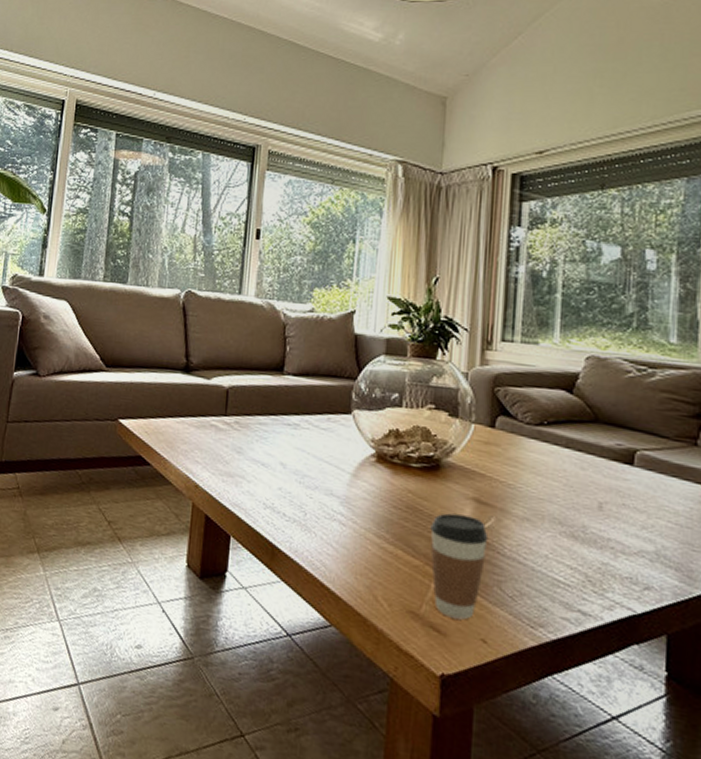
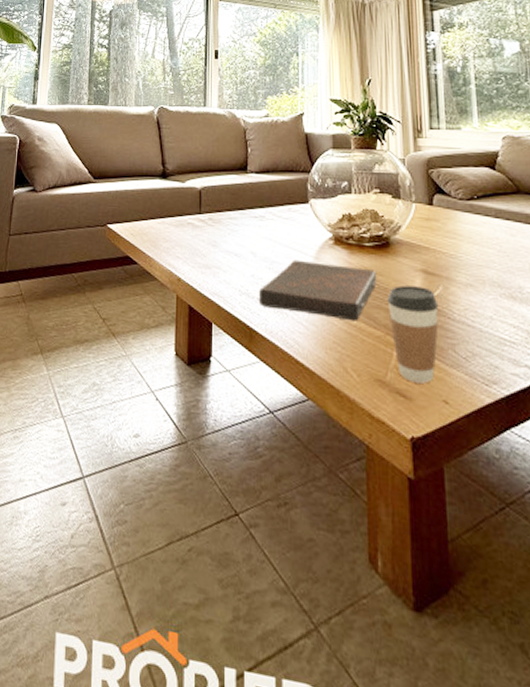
book: none [284,475,422,548] -> present [258,259,377,321]

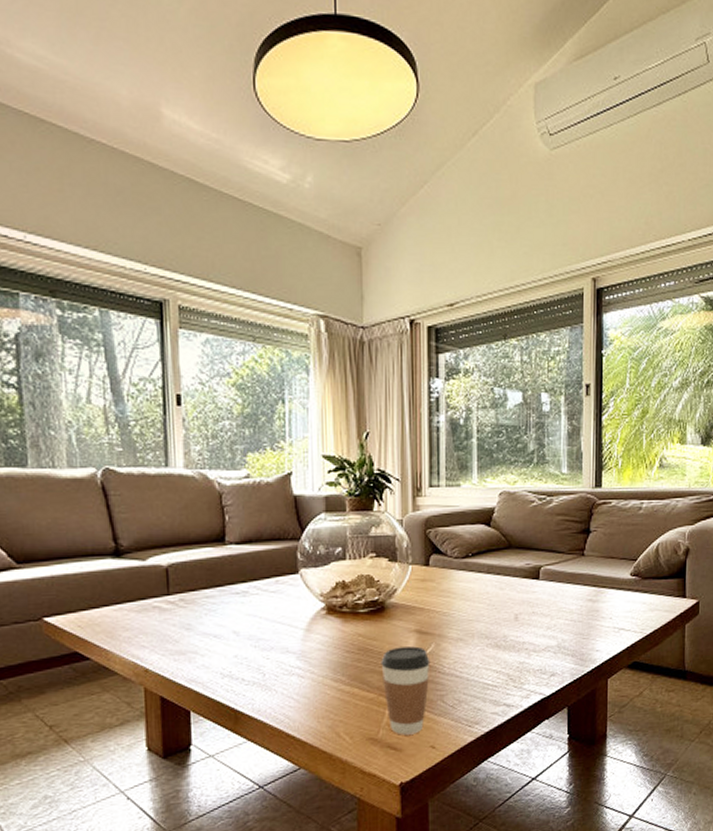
book: present [258,259,377,321] -> none [243,634,371,688]

